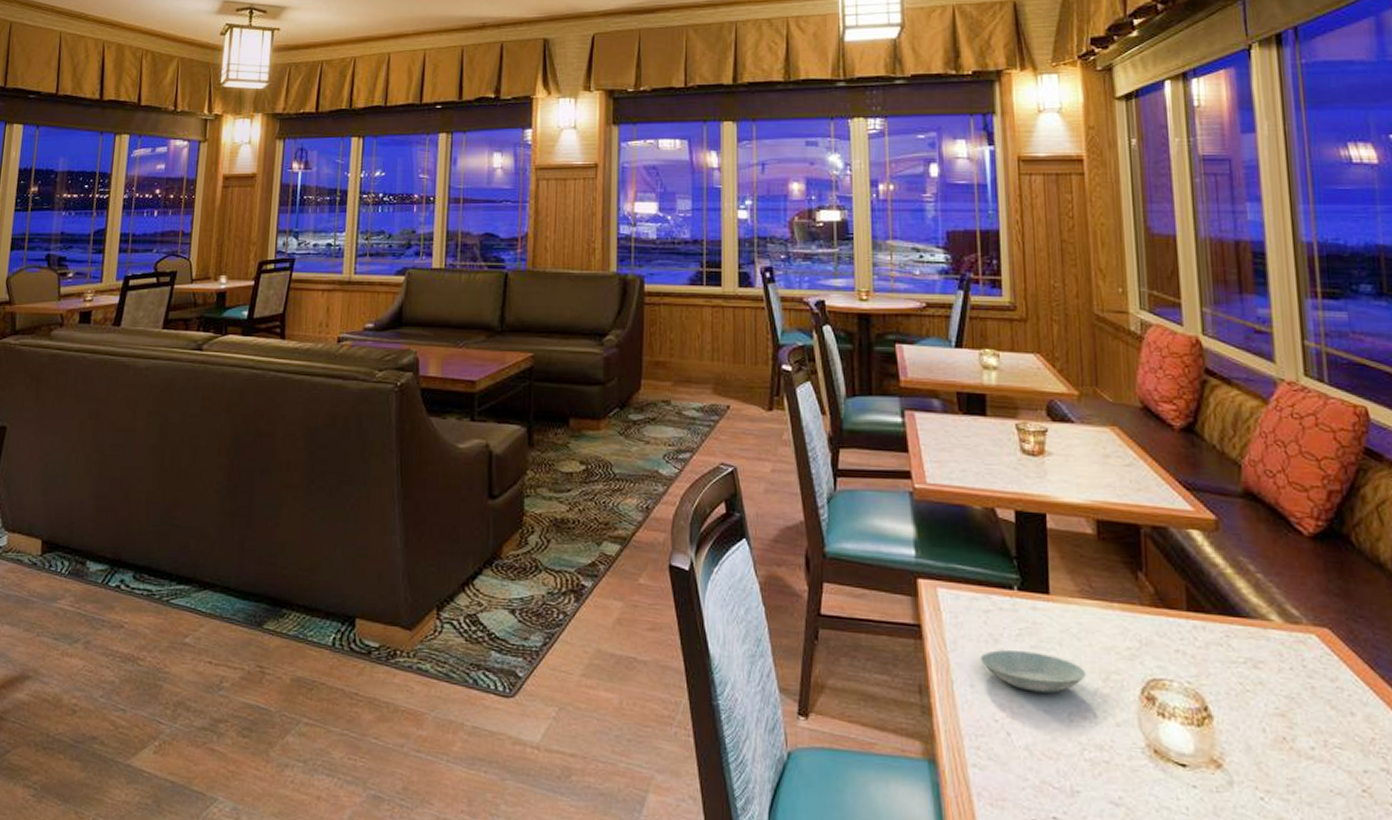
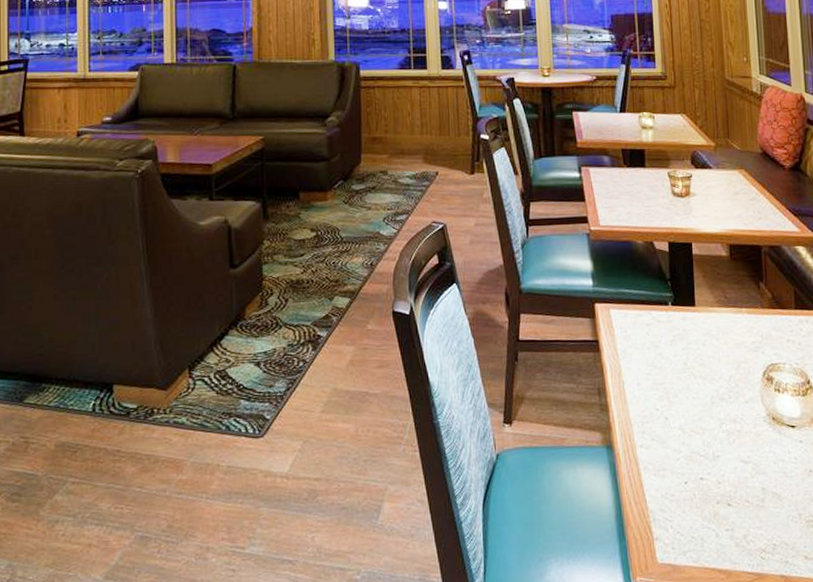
saucer: present [981,650,1087,693] -> none [645,353,724,384]

